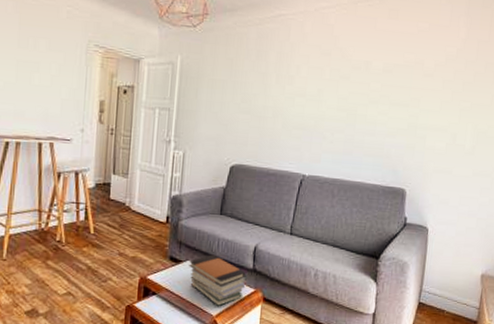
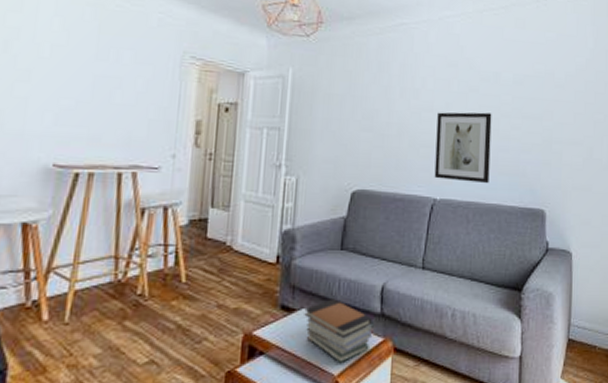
wall art: none [304,97,361,164] -> present [434,112,492,184]

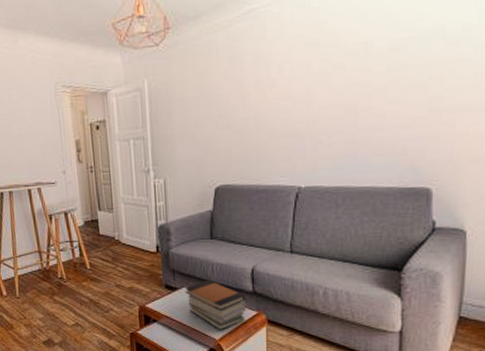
wall art: present [434,112,492,184] -> none [297,90,362,167]

